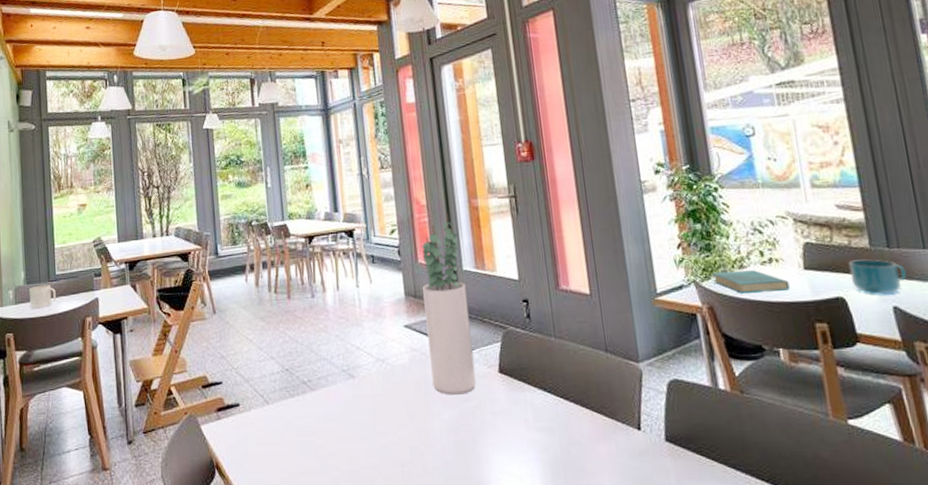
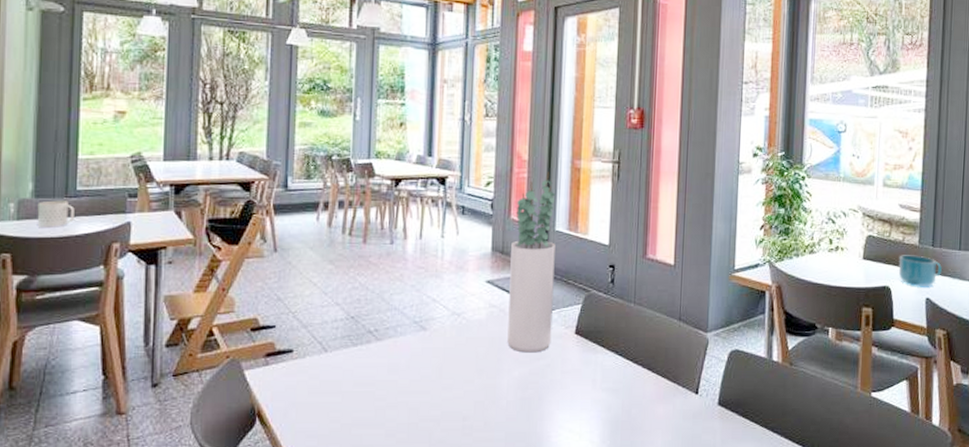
book: present [712,270,790,293] -> none [785,255,848,276]

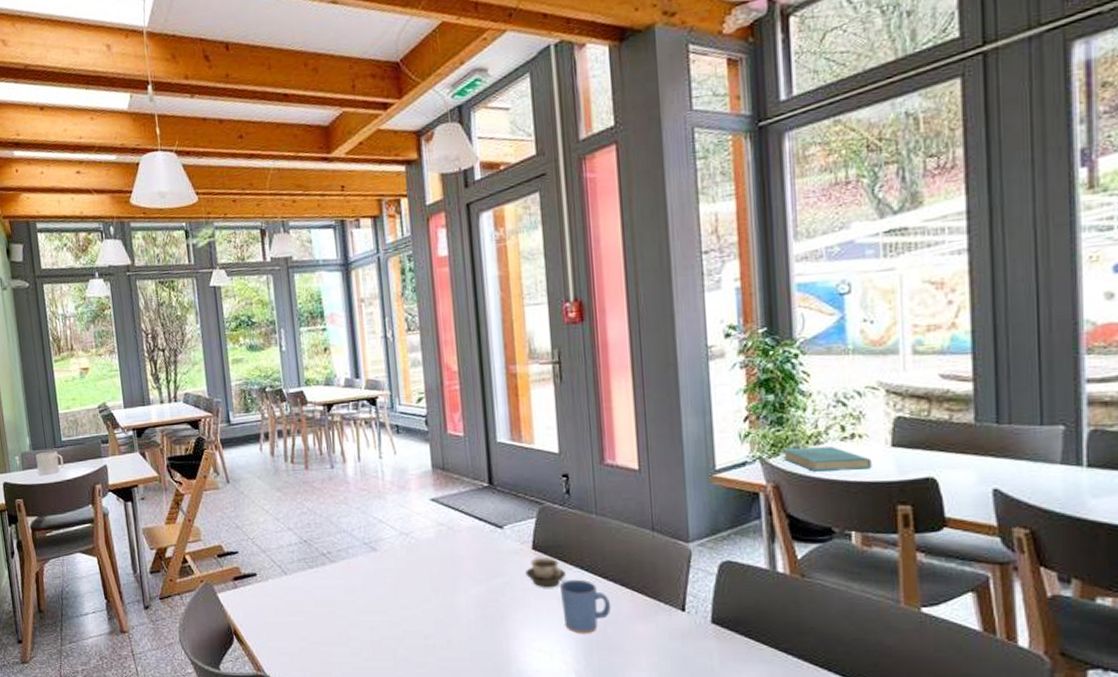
vase: present [507,172,555,353] -> none [451,381,507,571]
cup: none [566,341,602,370] -> present [526,557,566,587]
mug: none [595,363,638,414] -> present [559,579,612,633]
book: none [785,255,848,276] -> present [782,446,872,472]
cup: present [898,255,942,286] -> none [946,436,1015,475]

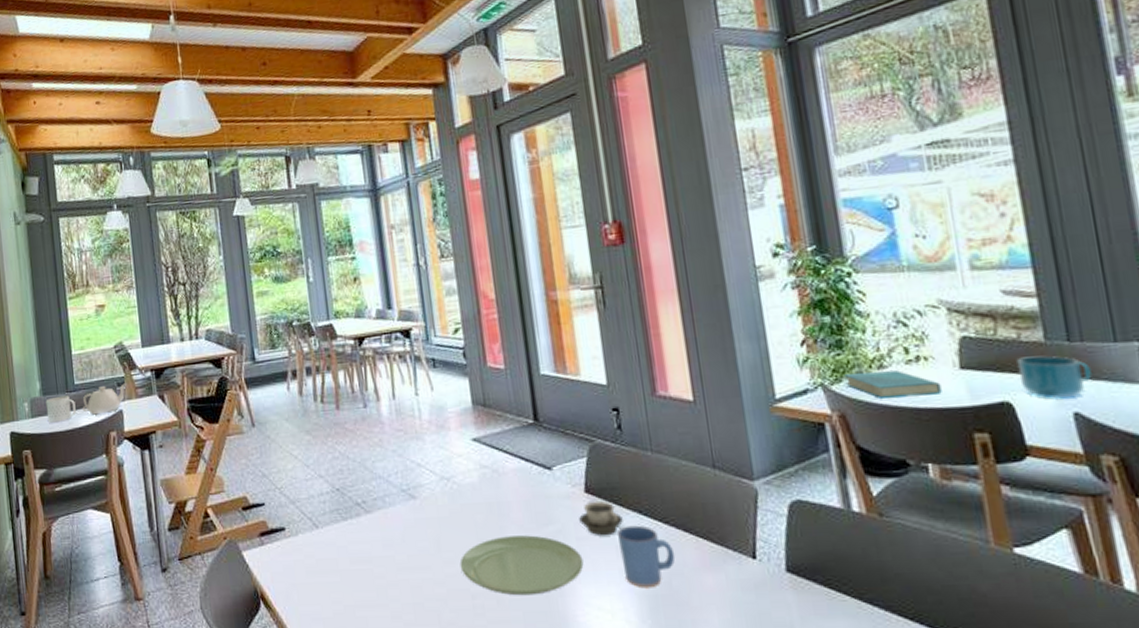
teapot: none [69,441,111,469] -> present [82,383,127,415]
plate: none [415,585,528,638] -> present [460,535,584,596]
cup: none [946,436,1015,475] -> present [1016,355,1092,398]

